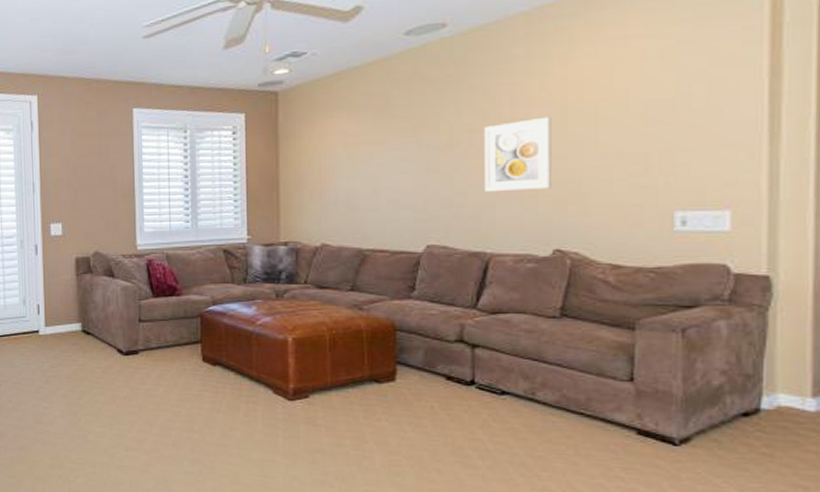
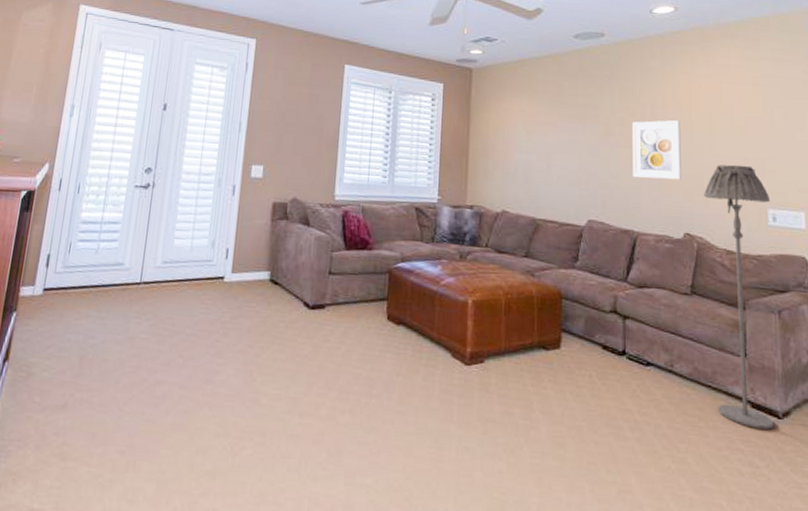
floor lamp: none [582,161,678,457] -> present [704,164,774,429]

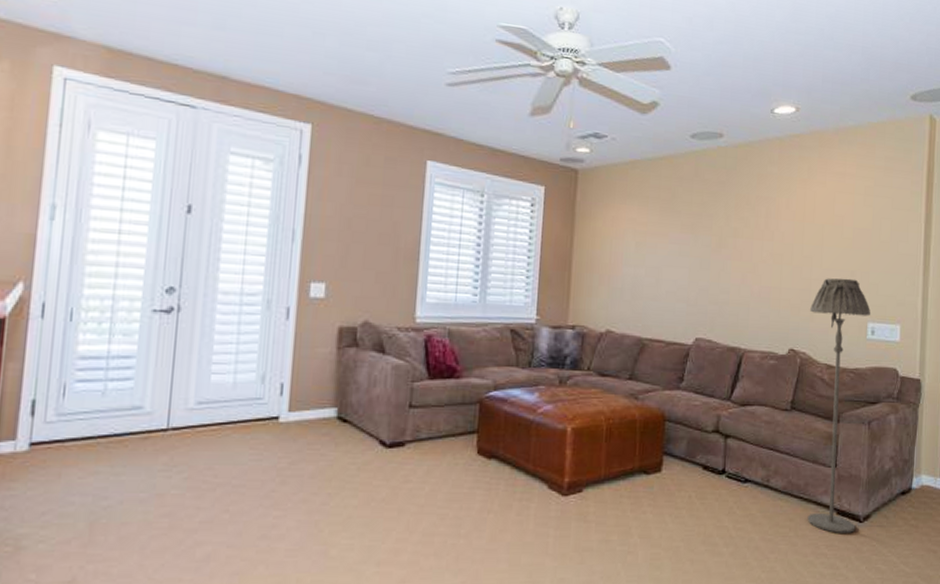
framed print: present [633,119,681,180] -> none [743,231,793,295]

